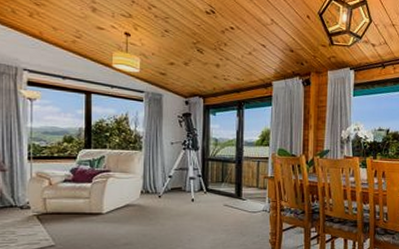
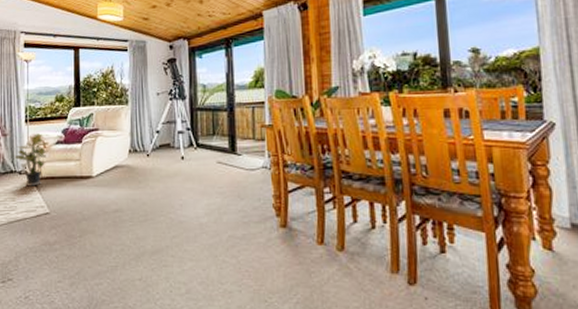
potted plant: none [15,171,56,221] -> present [14,133,50,186]

